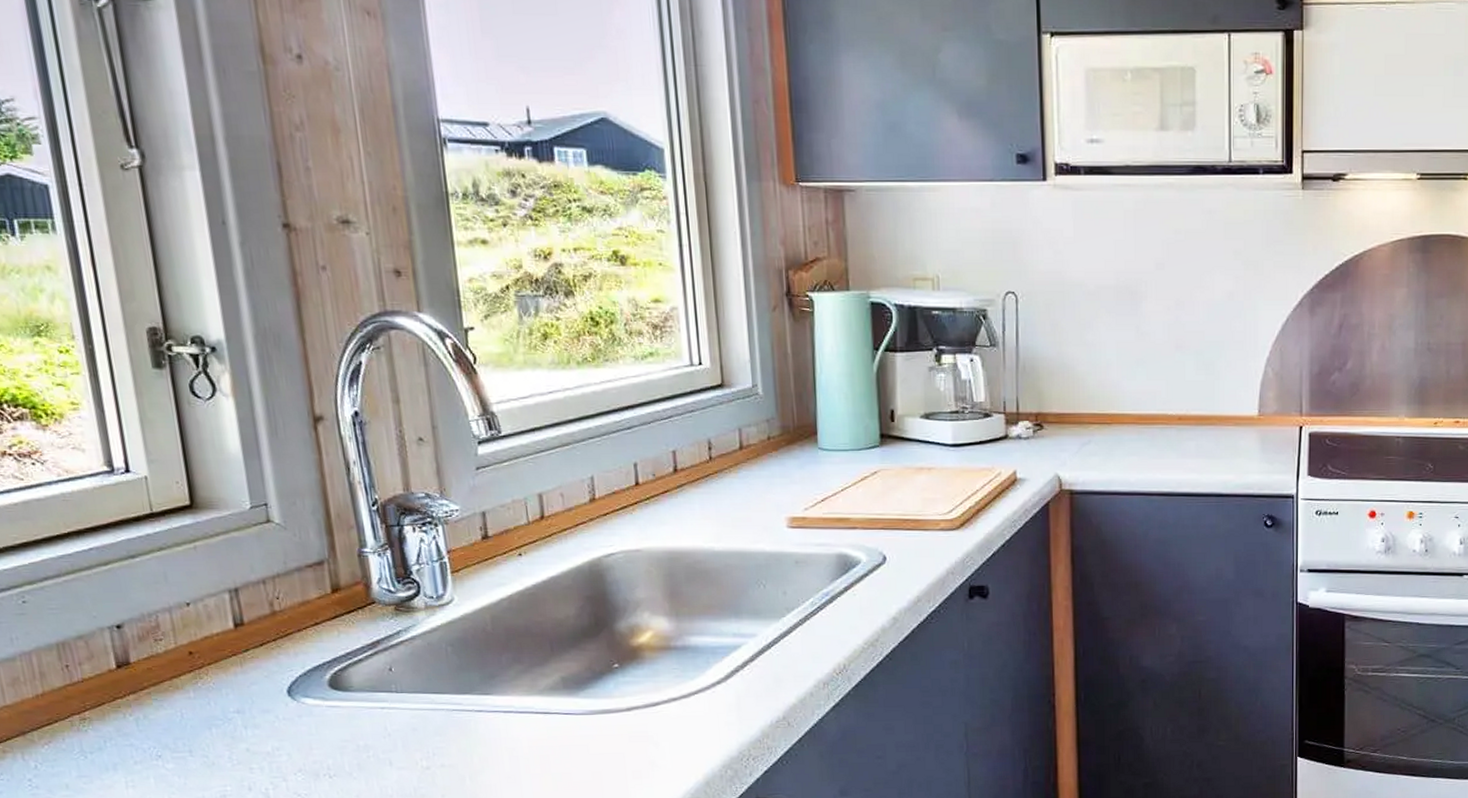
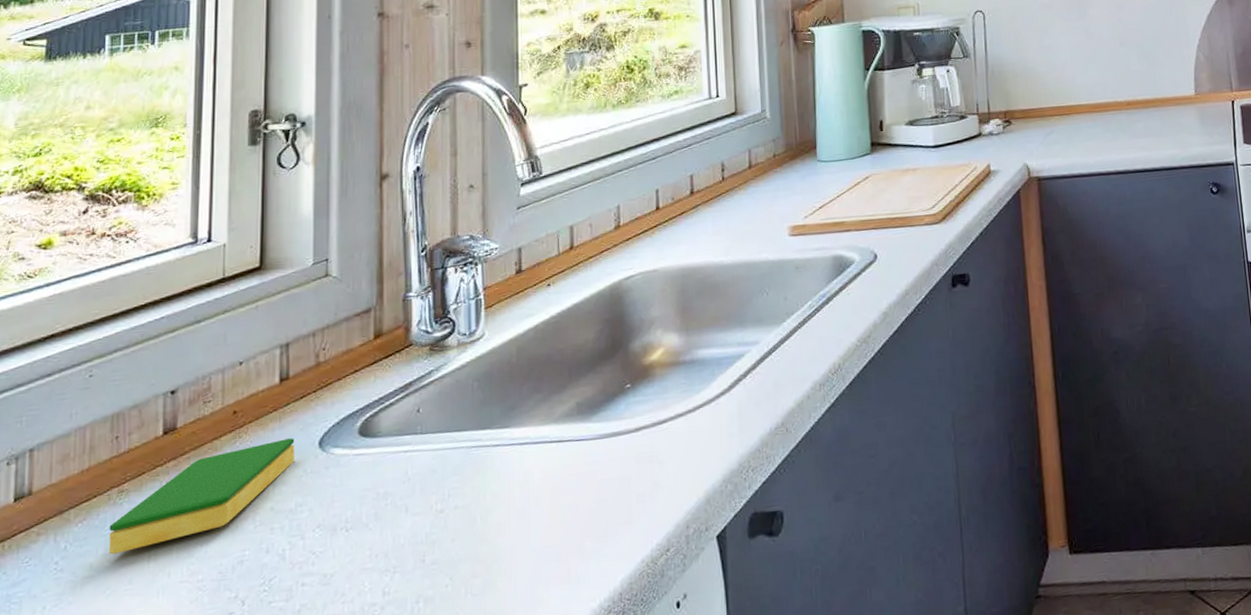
dish sponge: none [78,684,264,778] -> present [109,438,295,555]

